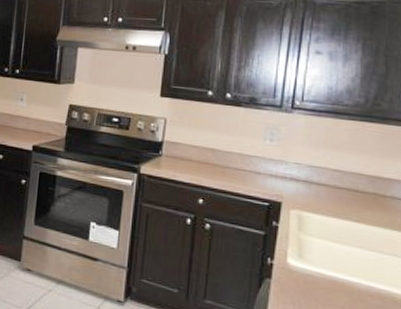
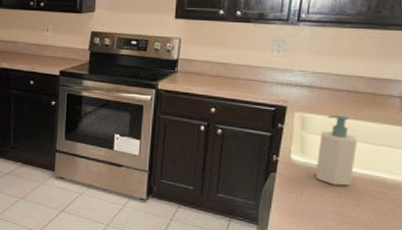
soap bottle: none [314,215,360,300] -> present [315,115,357,186]

